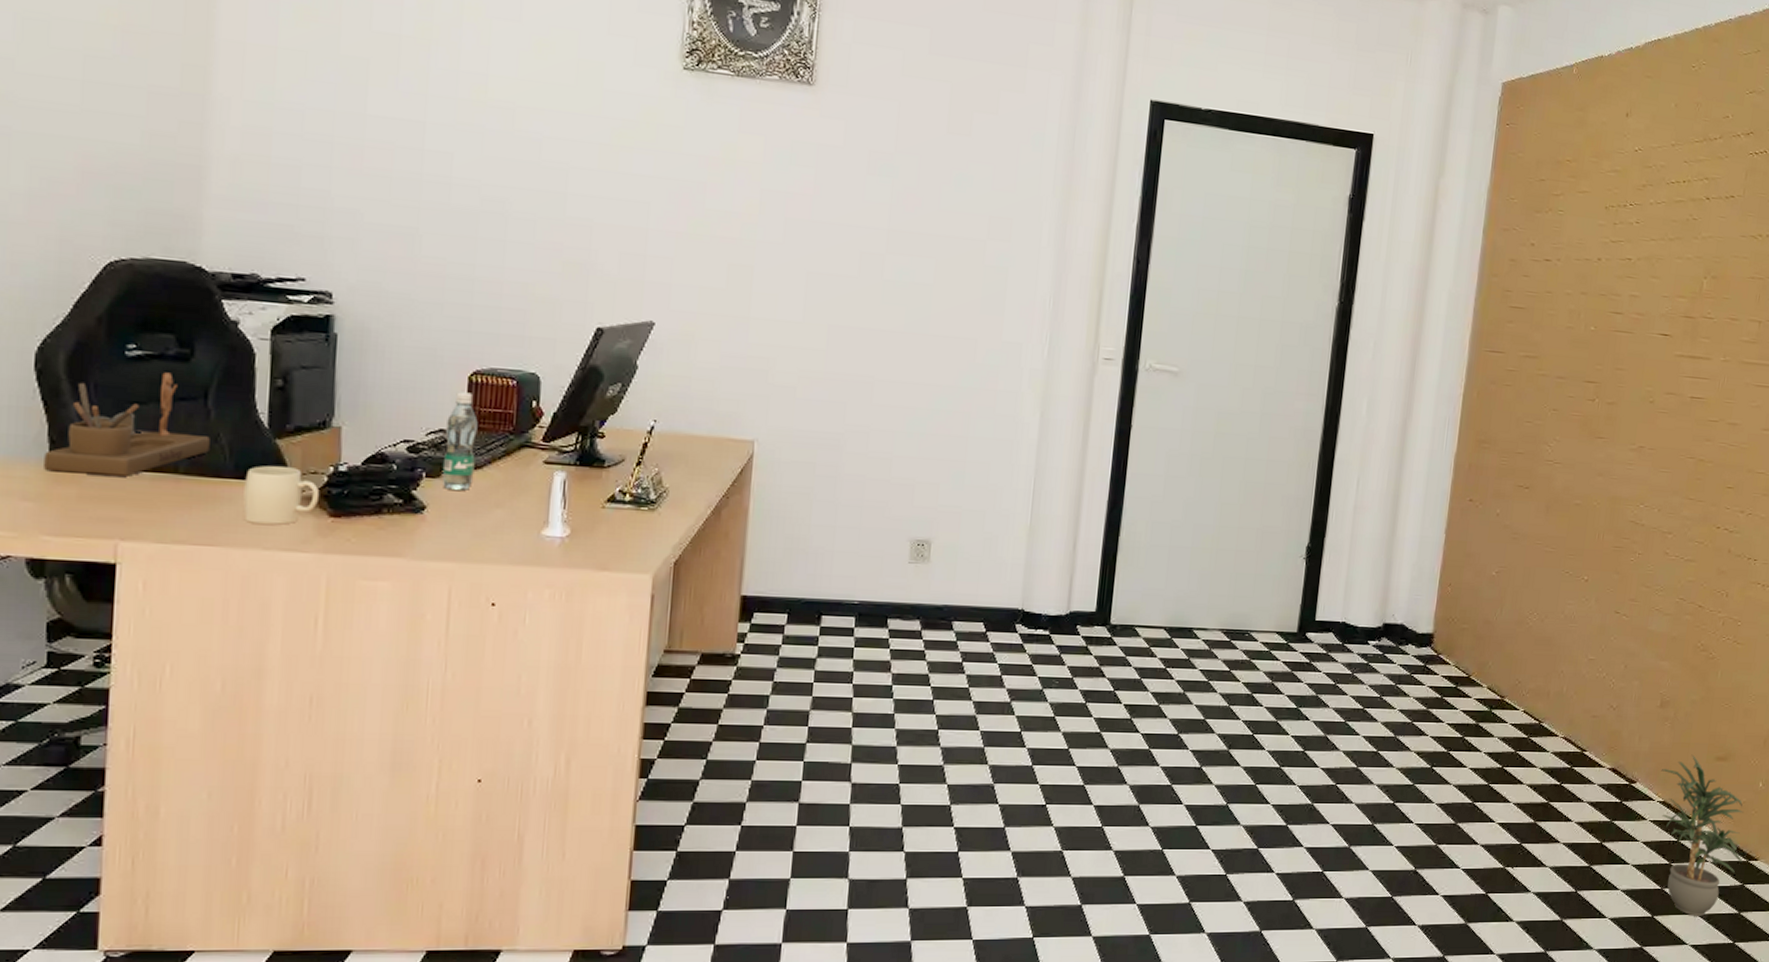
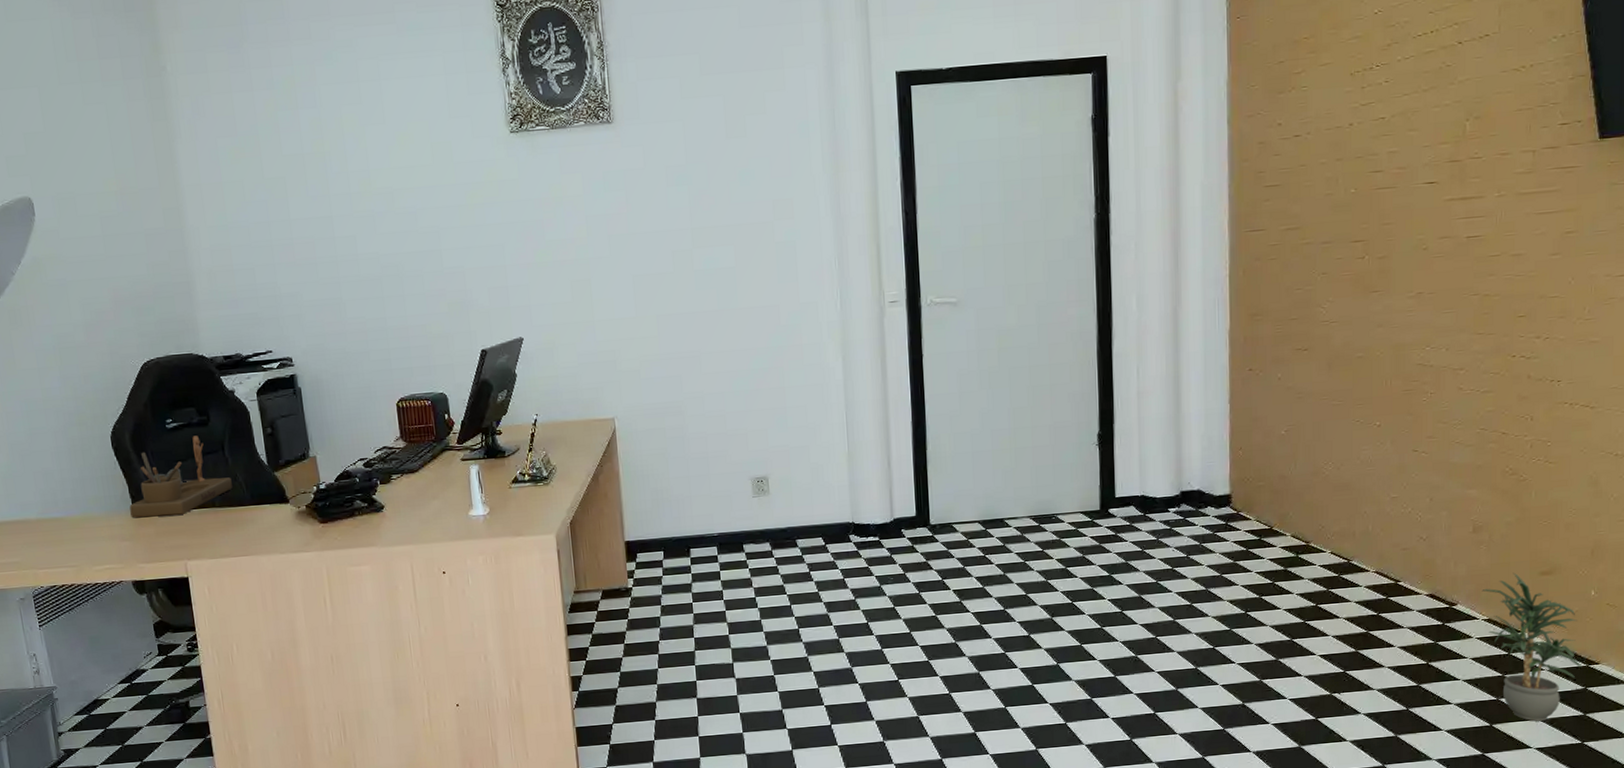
mug: present [243,466,320,526] -> none [259,491,311,536]
bottle: present [441,392,478,491] -> none [387,415,414,492]

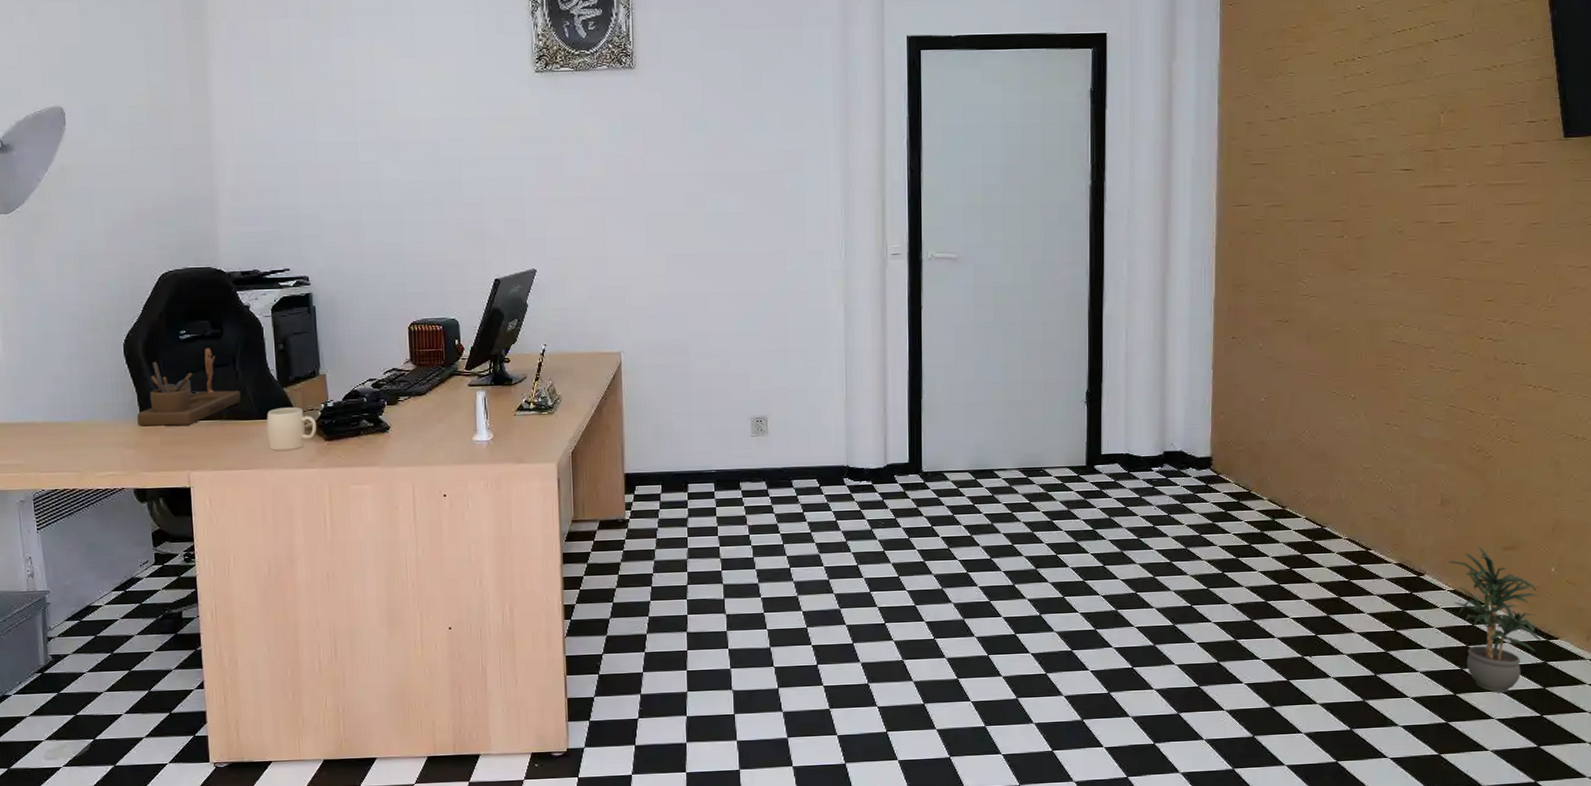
mug: none [259,491,311,536] -> present [266,407,317,451]

